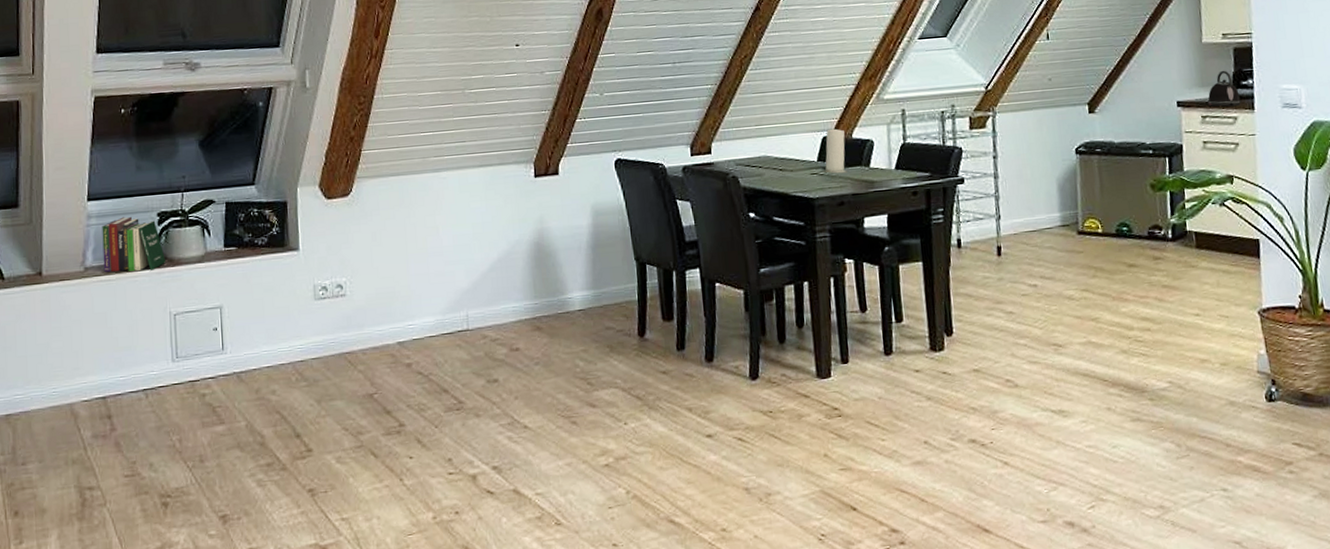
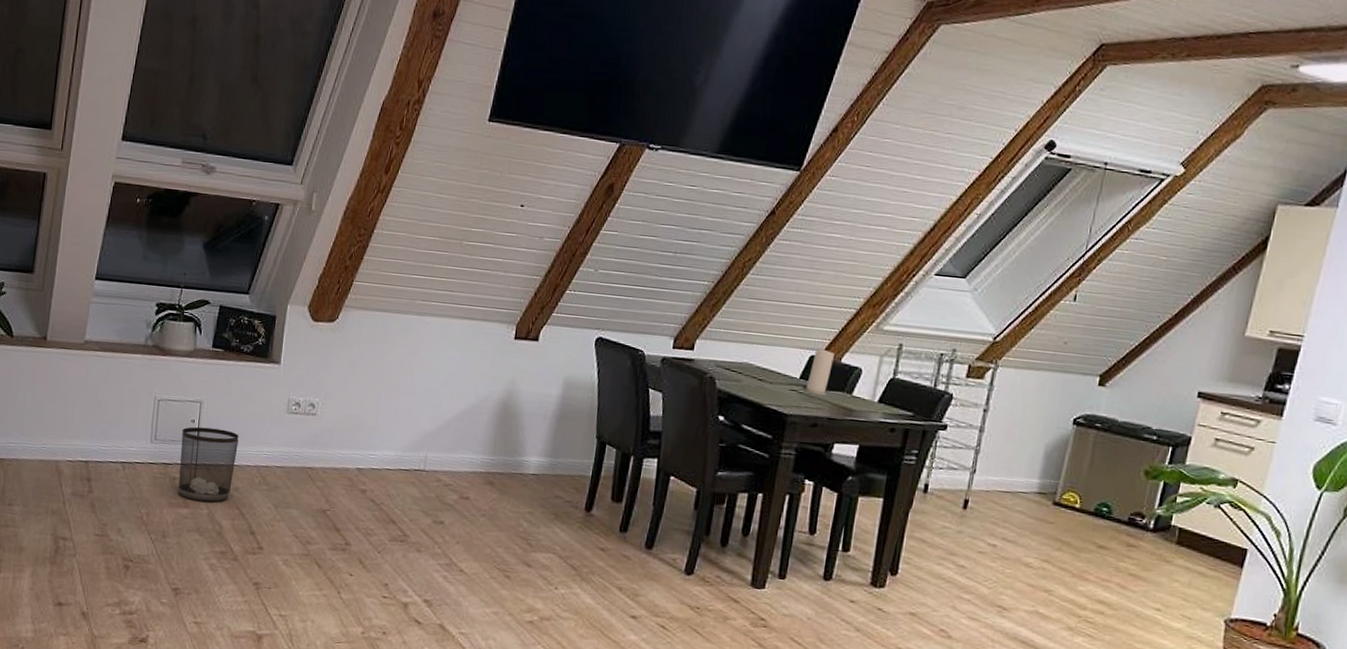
books: present [102,216,167,272] -> none [101,300,159,356]
waste bin: none [205,331,268,414] -> present [178,426,239,502]
kettle: present [1208,70,1241,107] -> none [1232,369,1271,409]

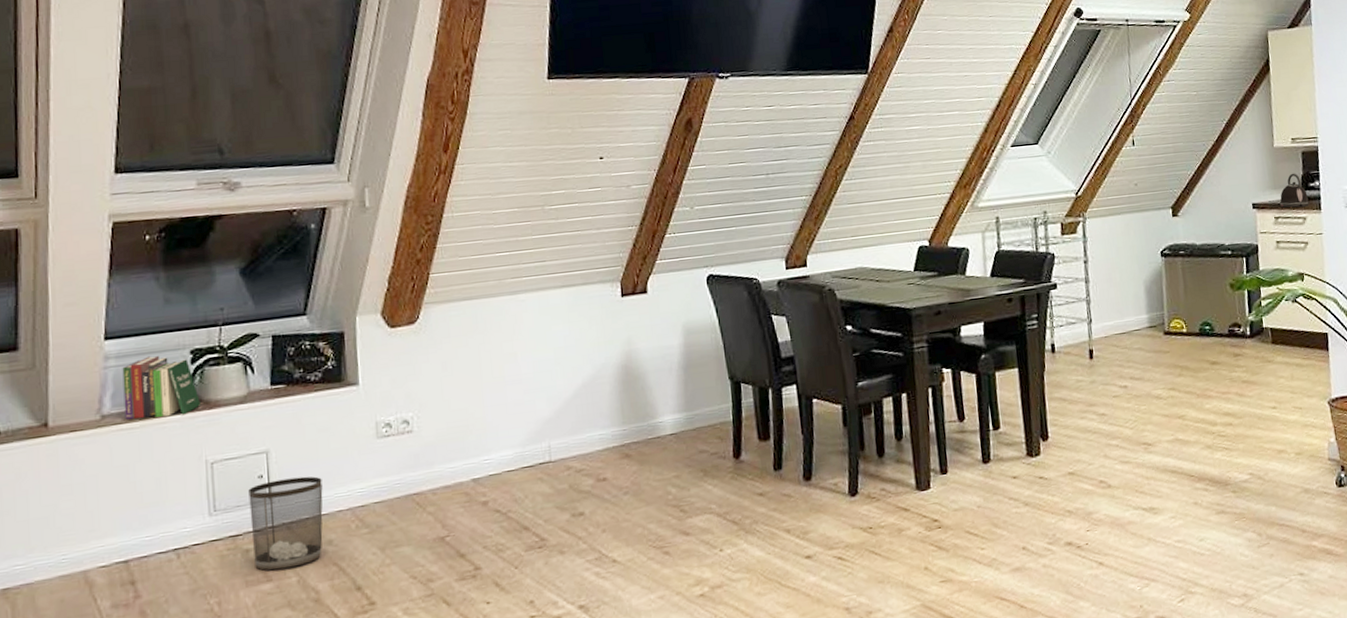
books: none [101,300,159,356] -> present [122,355,202,420]
candle: present [802,349,836,396] -> none [918,237,944,283]
kettle: none [1232,369,1271,409] -> present [1280,173,1309,208]

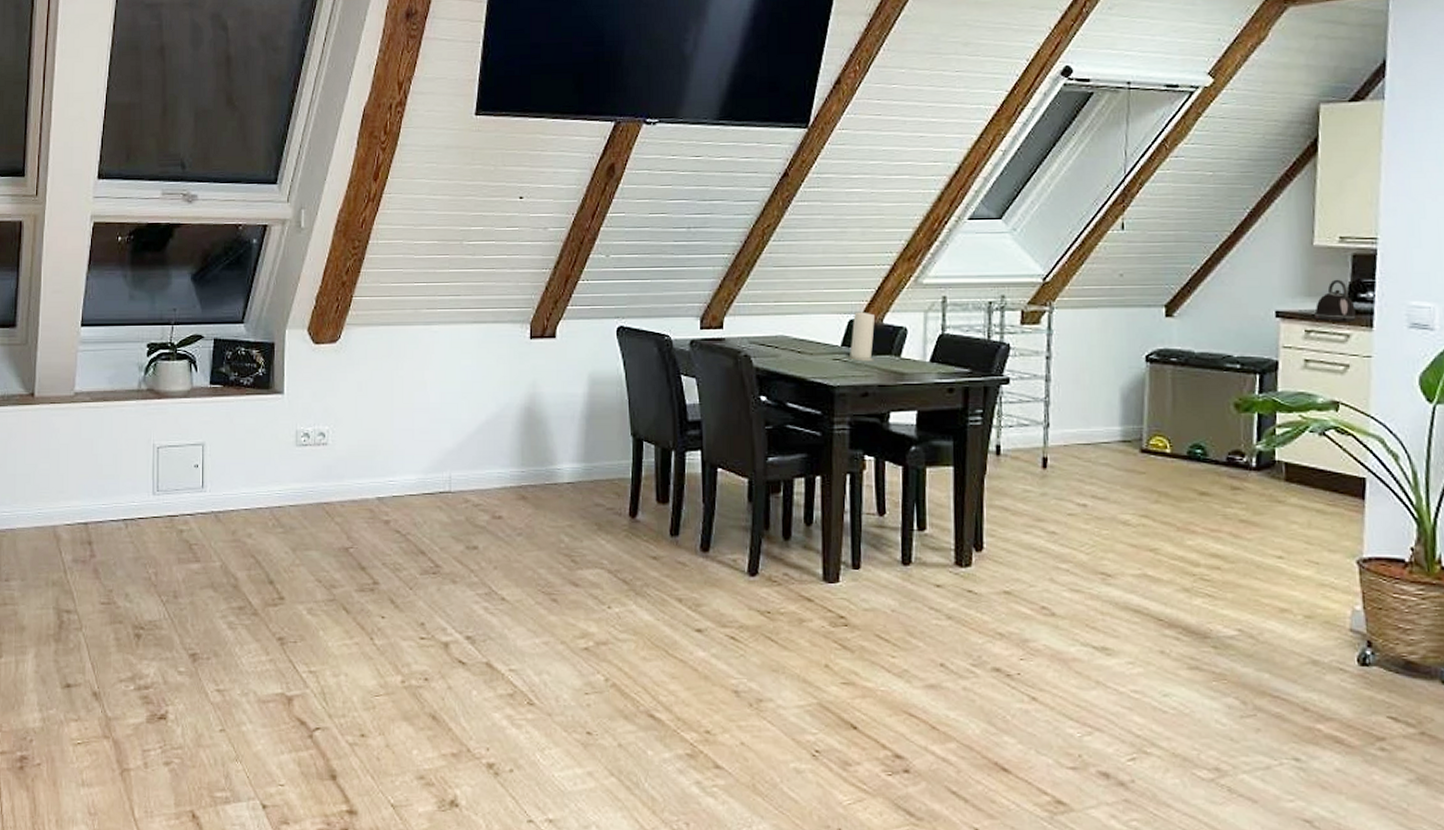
books: present [122,355,202,420] -> none [93,345,153,401]
waste bin: present [248,476,323,571] -> none [186,471,247,553]
candle: none [918,237,944,283] -> present [846,312,876,362]

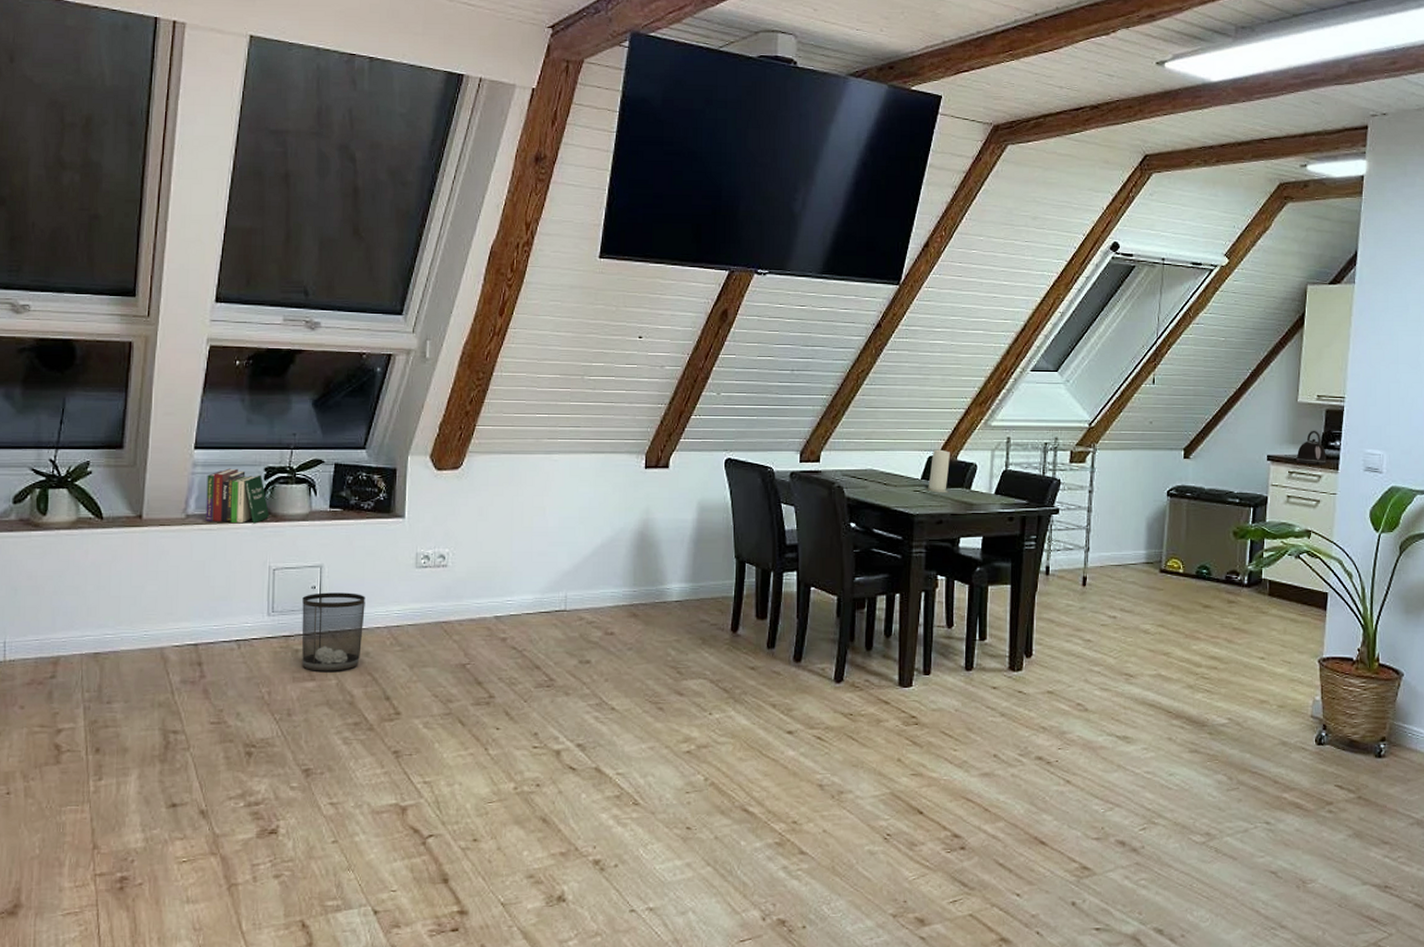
books: none [93,345,153,401] -> present [205,468,270,524]
waste bin: none [186,471,247,553] -> present [301,592,365,671]

